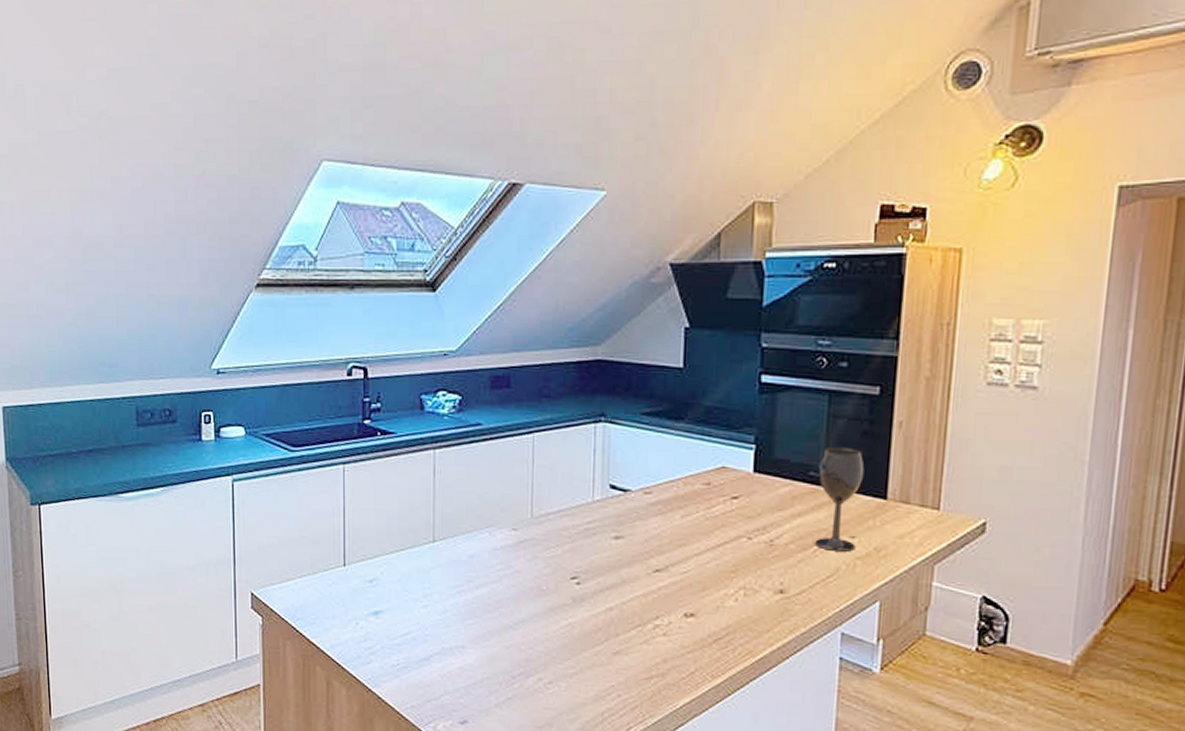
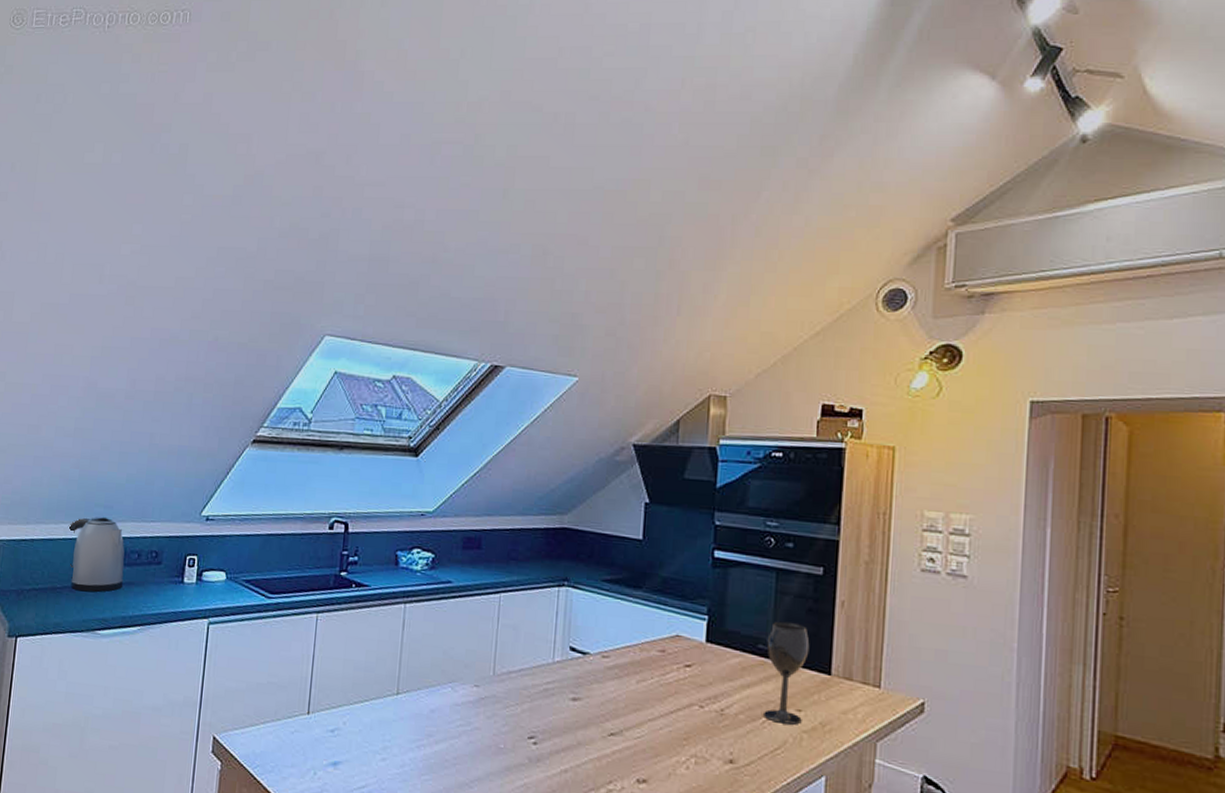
kettle: none [73,377,139,455] -> present [67,517,125,592]

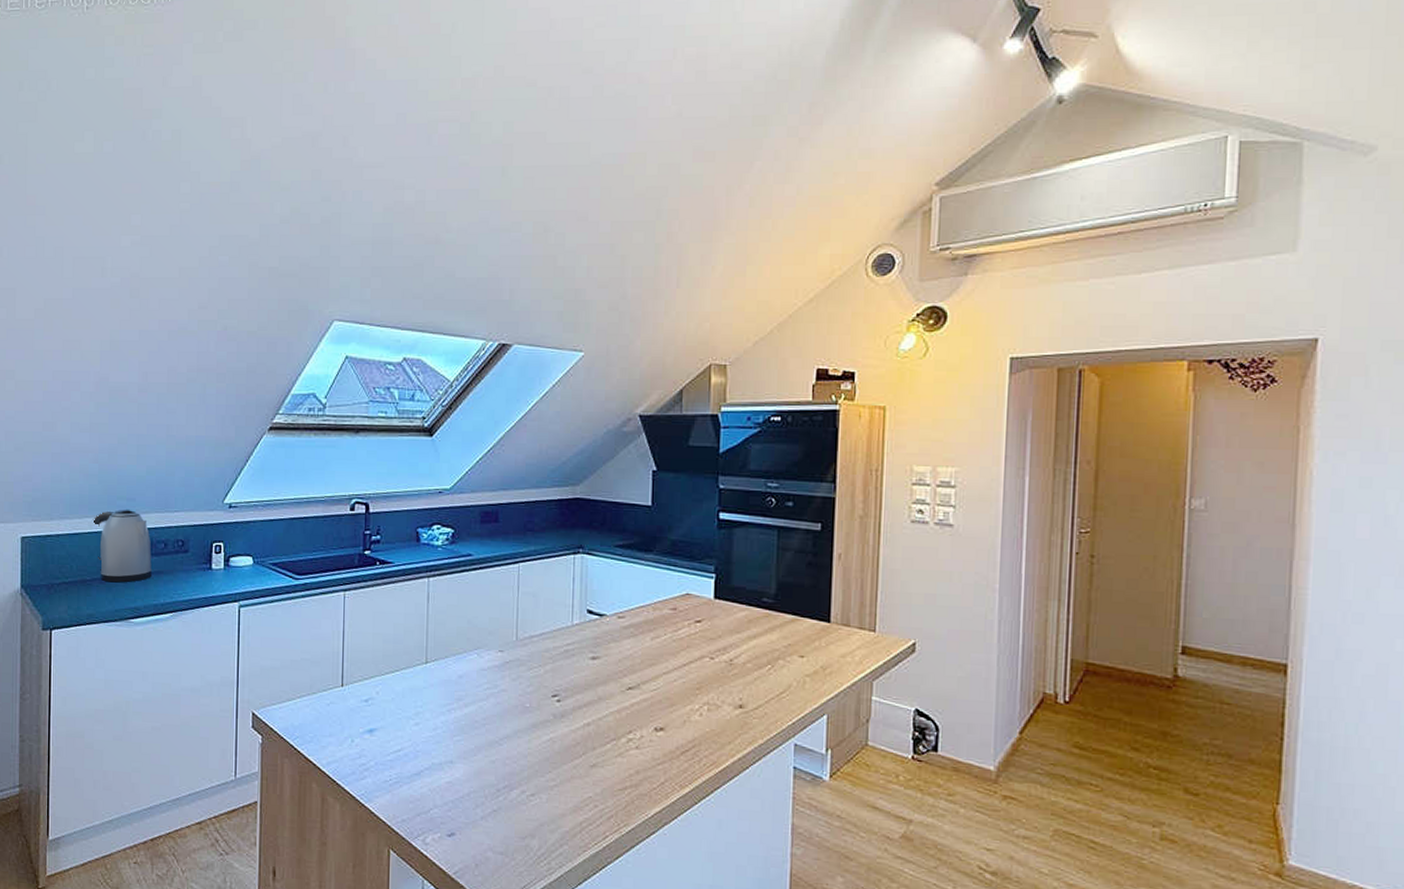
wine glass: present [764,621,810,725] -> none [769,575,810,670]

